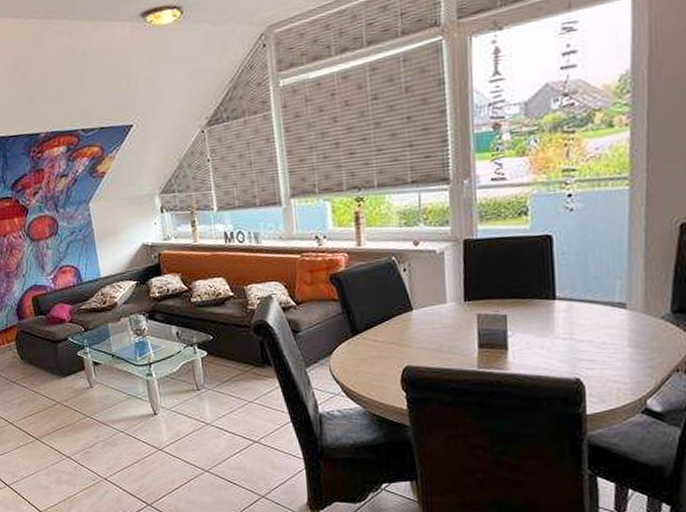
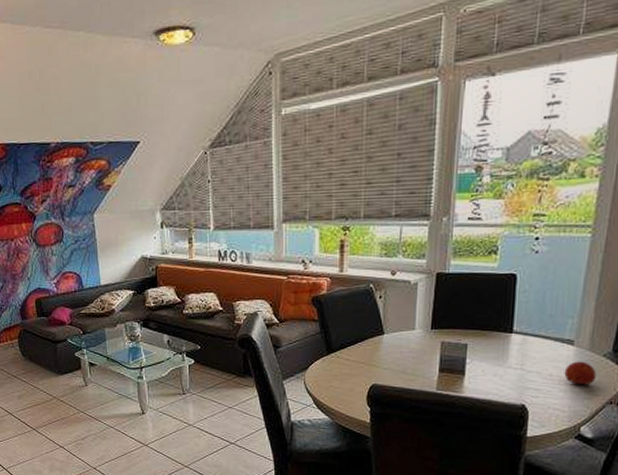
fruit: none [619,325,657,353] -> present [564,361,597,385]

